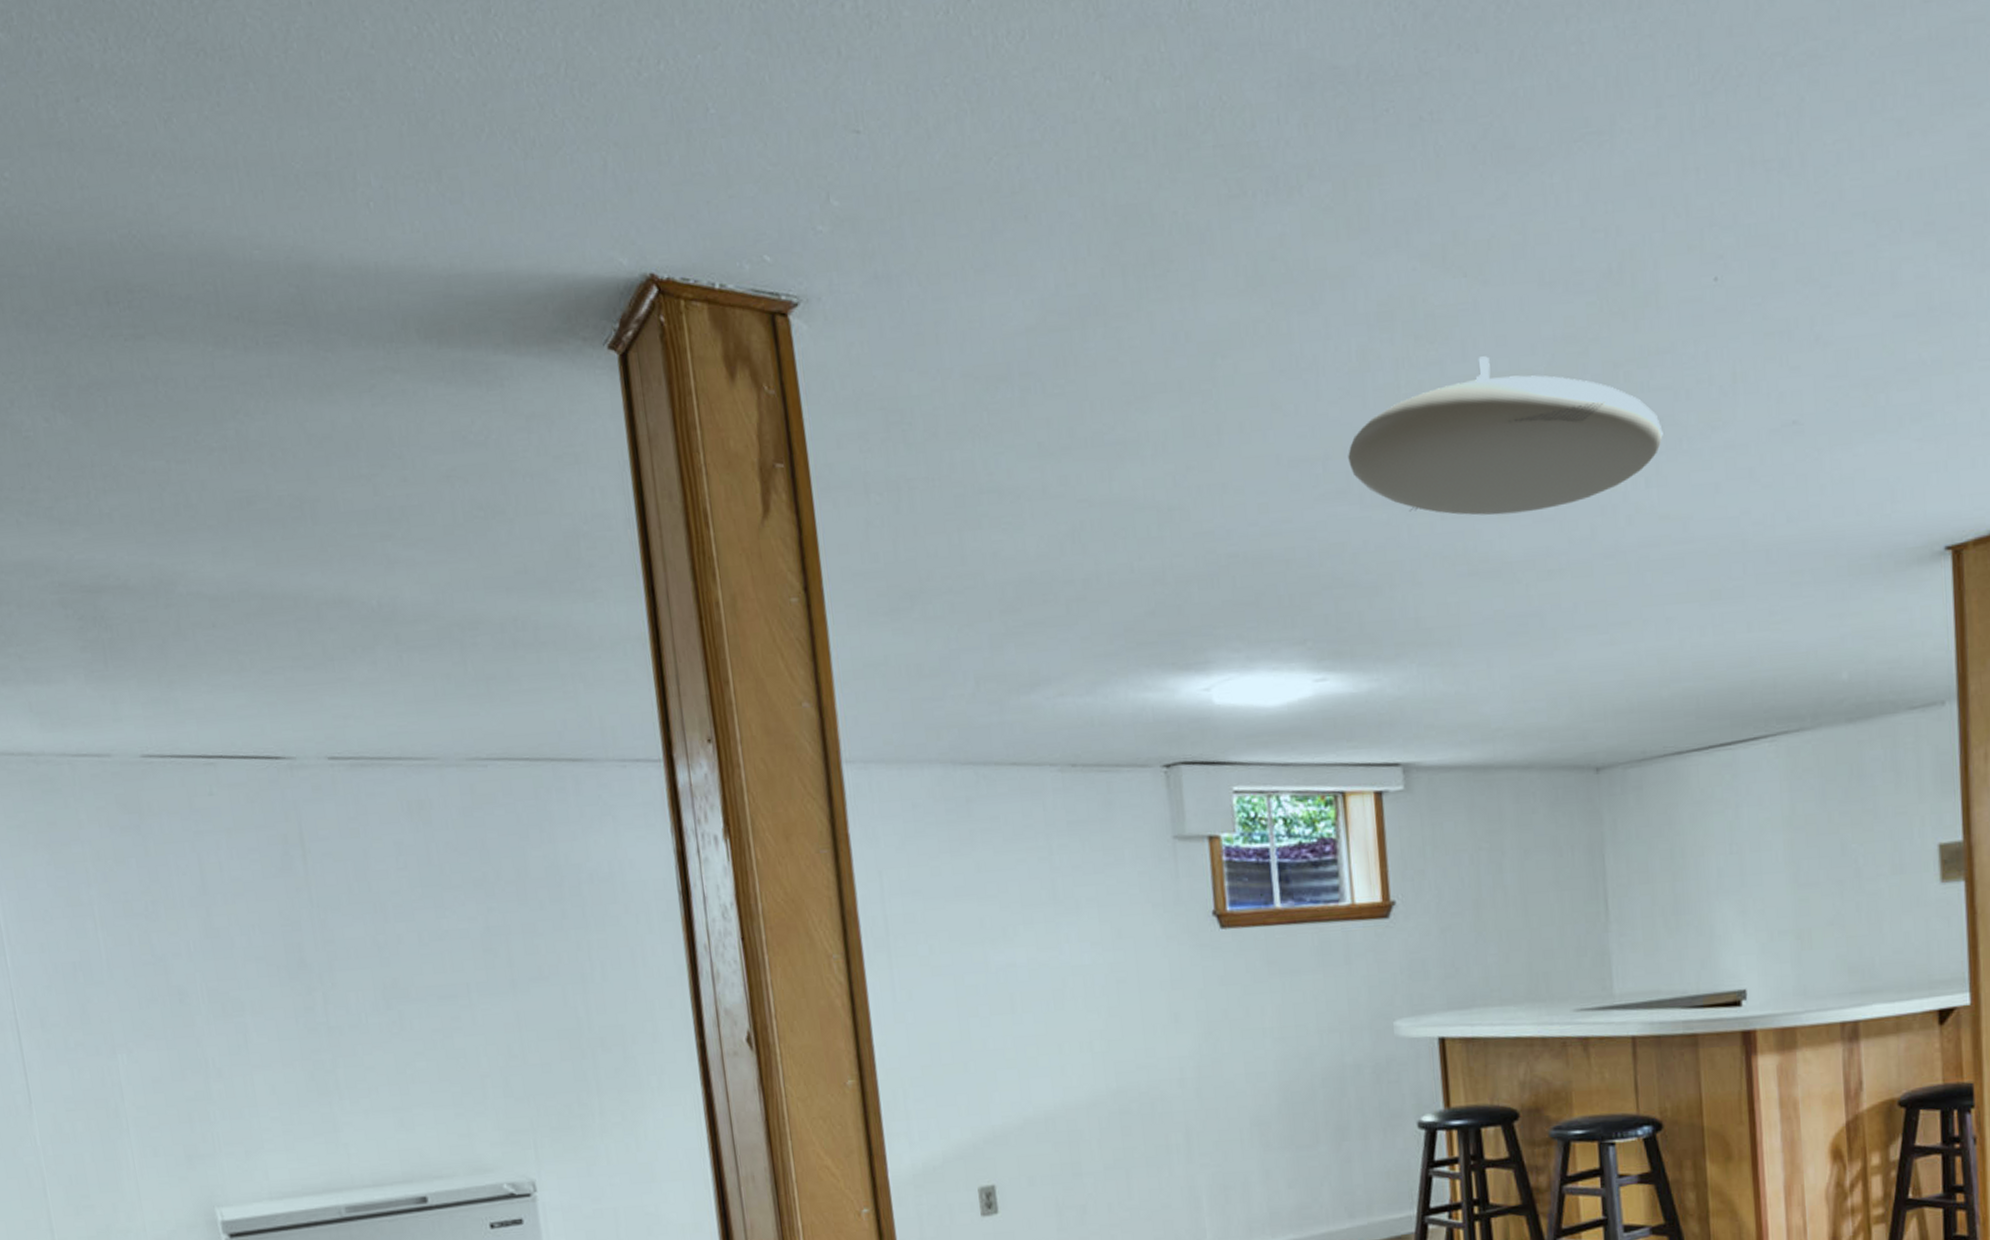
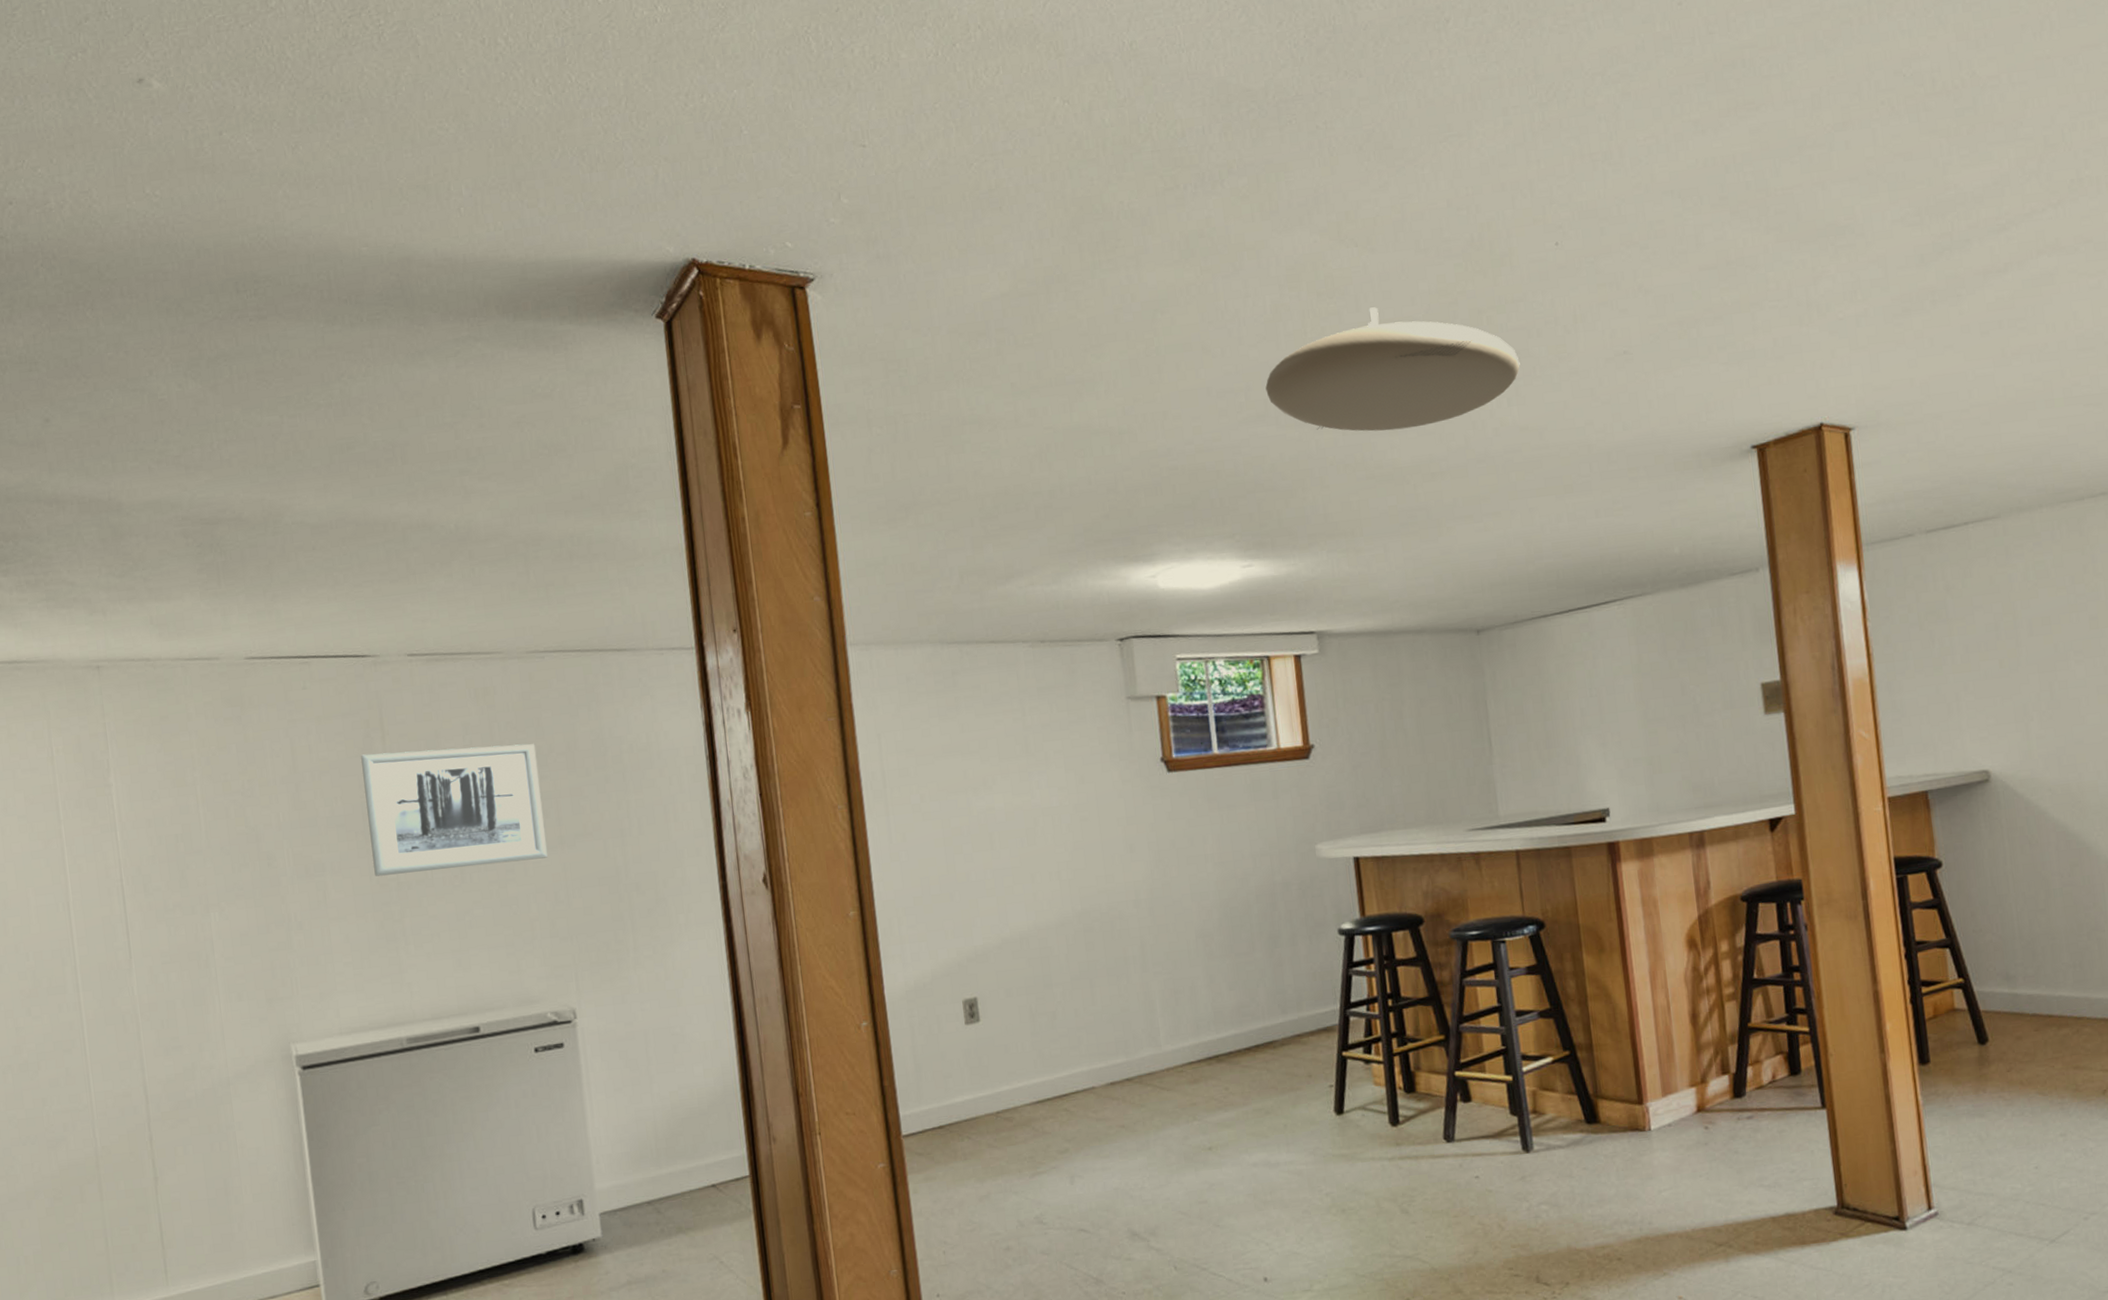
wall art: none [279,869,498,1019] -> present [361,743,548,877]

